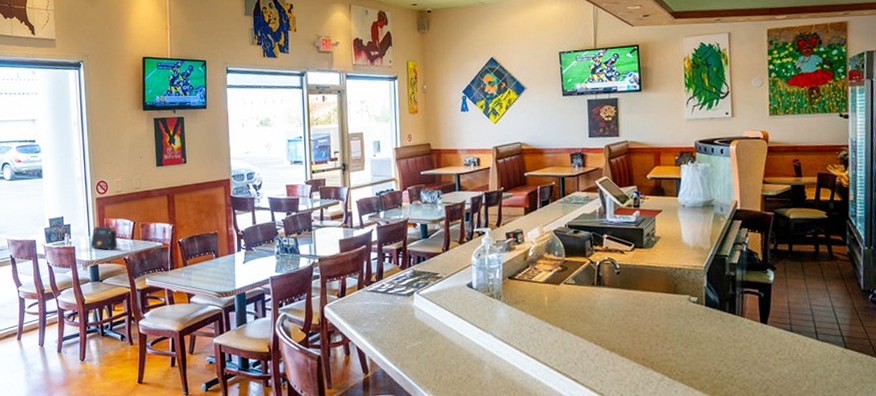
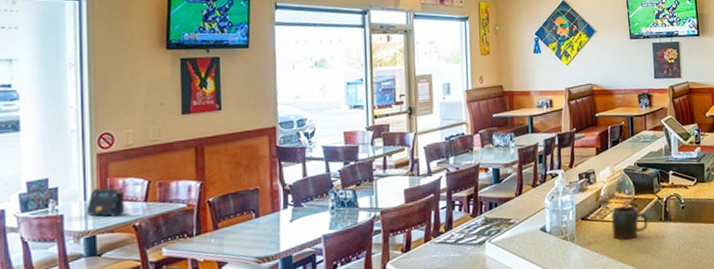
mug: none [539,267,580,302] -> present [610,206,649,240]

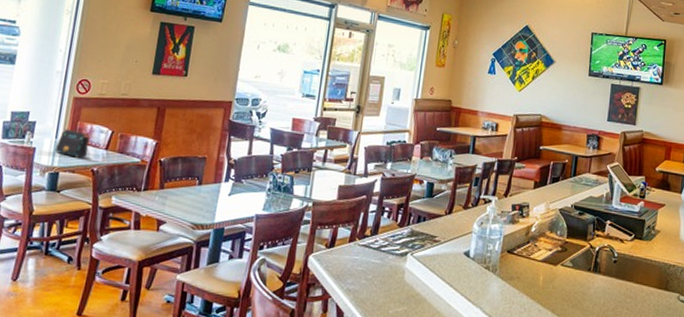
mug: present [610,206,649,240] -> none [536,246,577,283]

